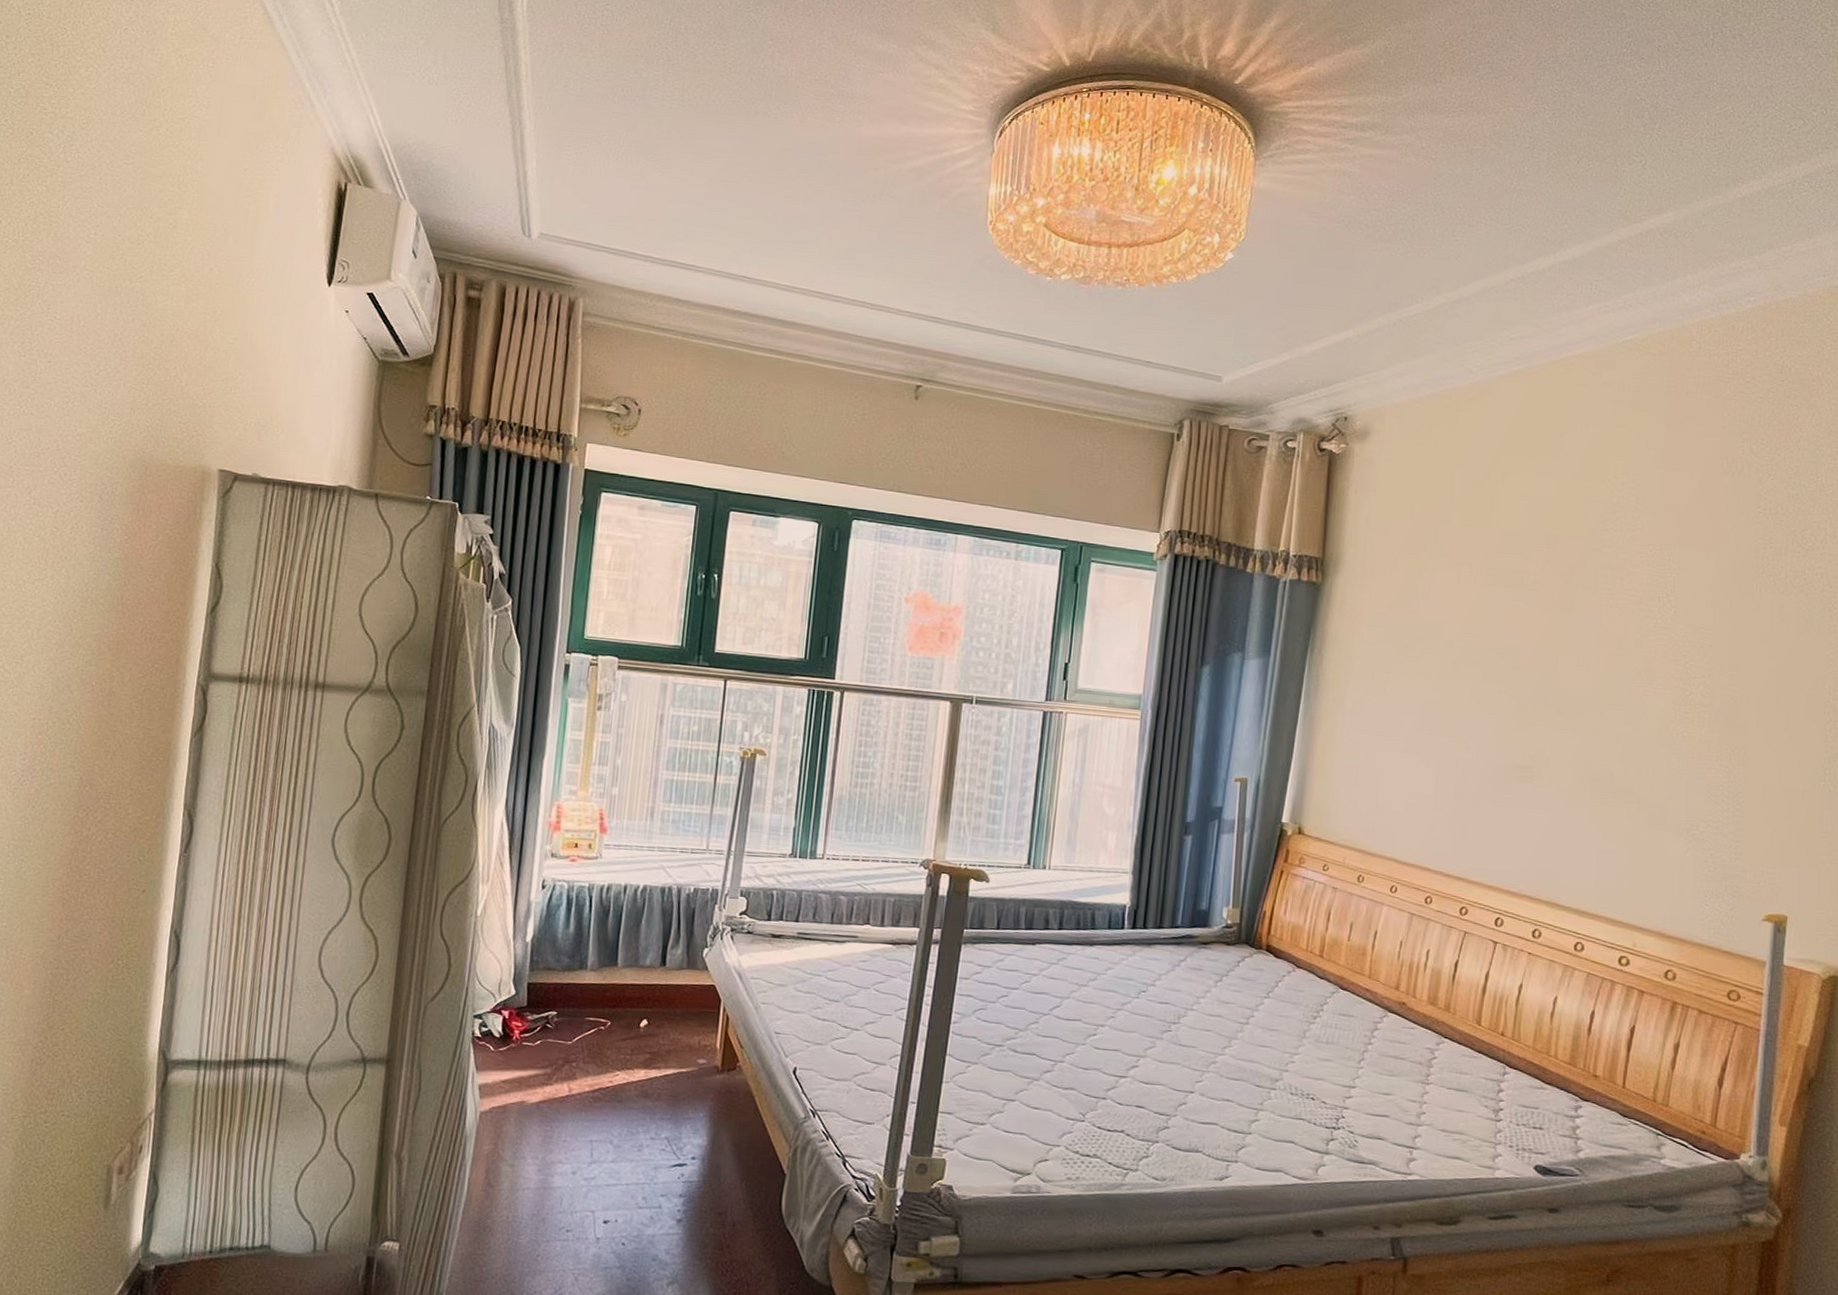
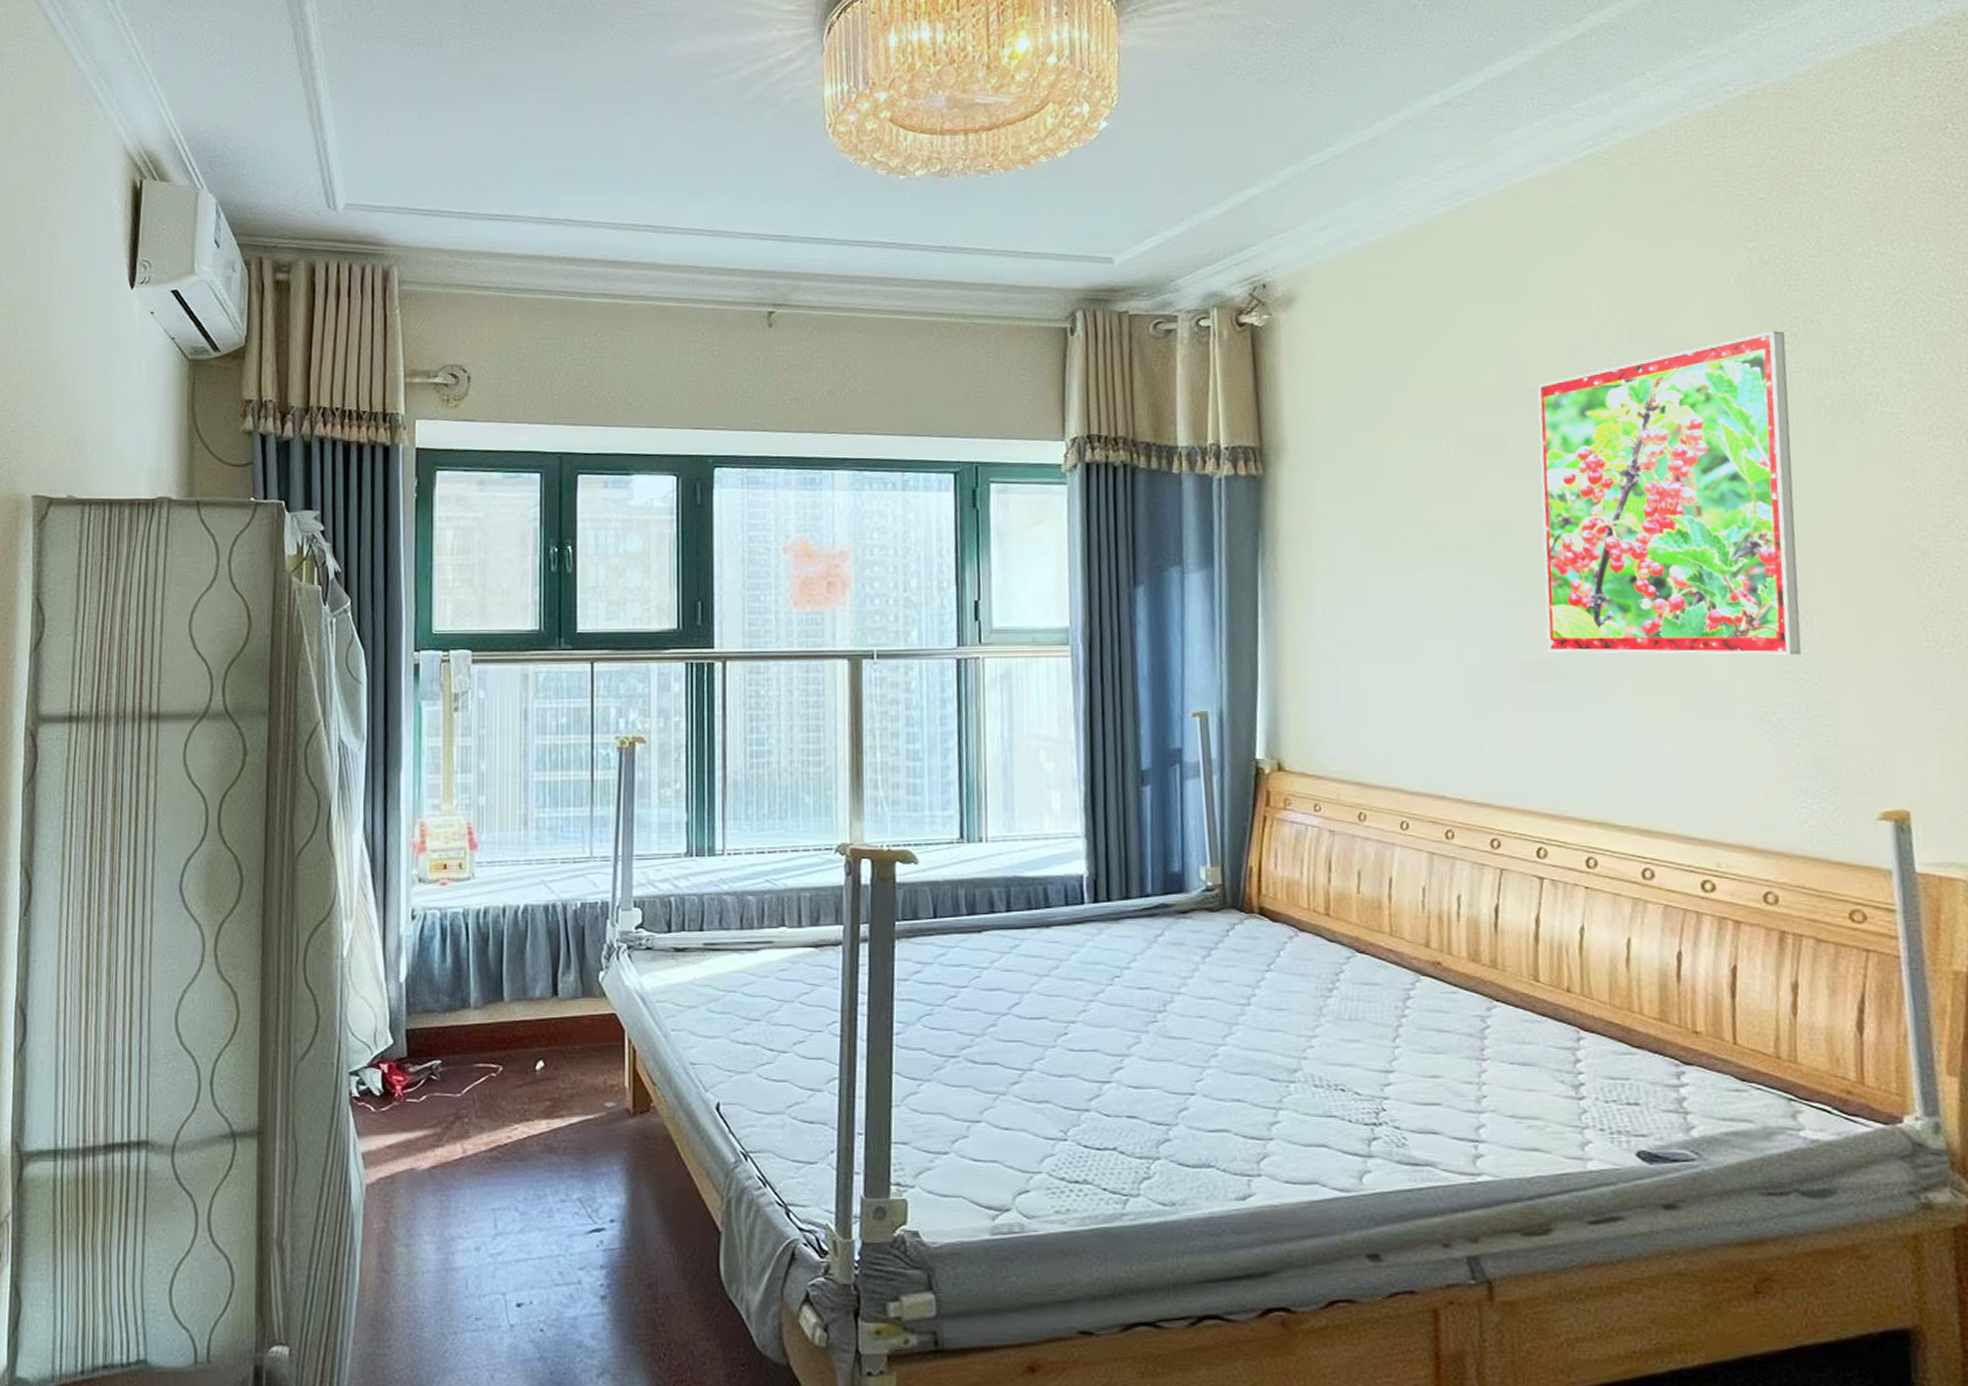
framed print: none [1529,511,1758,782] -> present [1537,331,1801,655]

